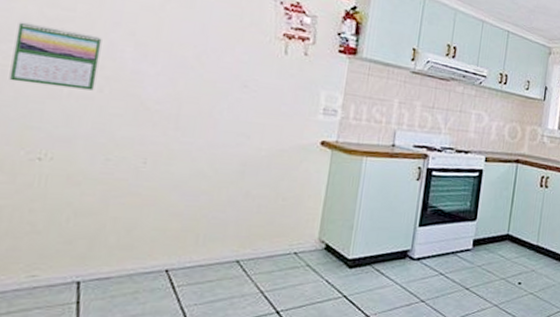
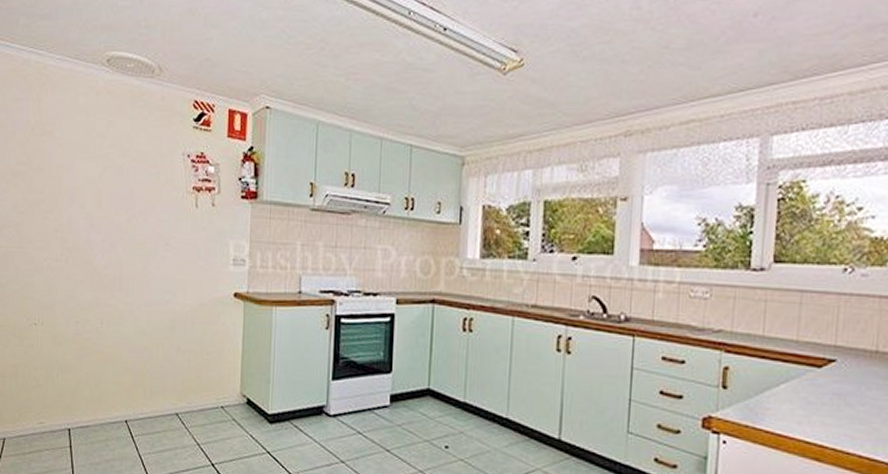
calendar: present [9,22,102,91] -> none [11,209,63,262]

